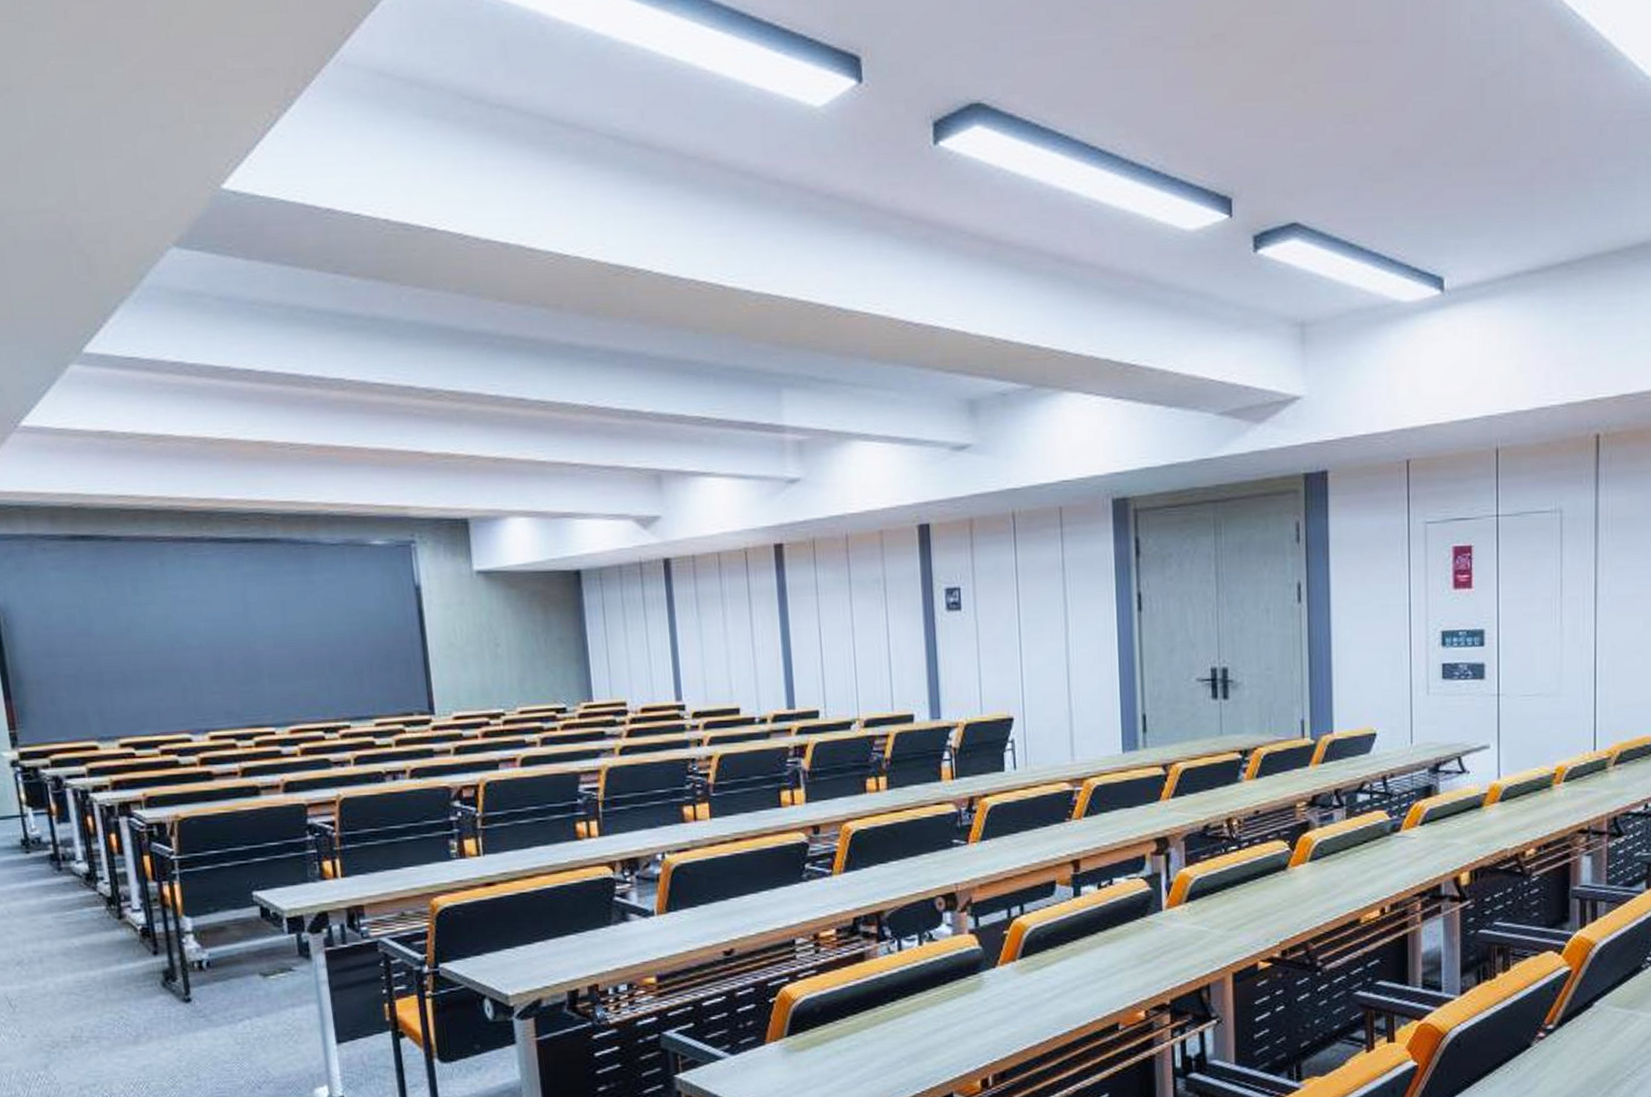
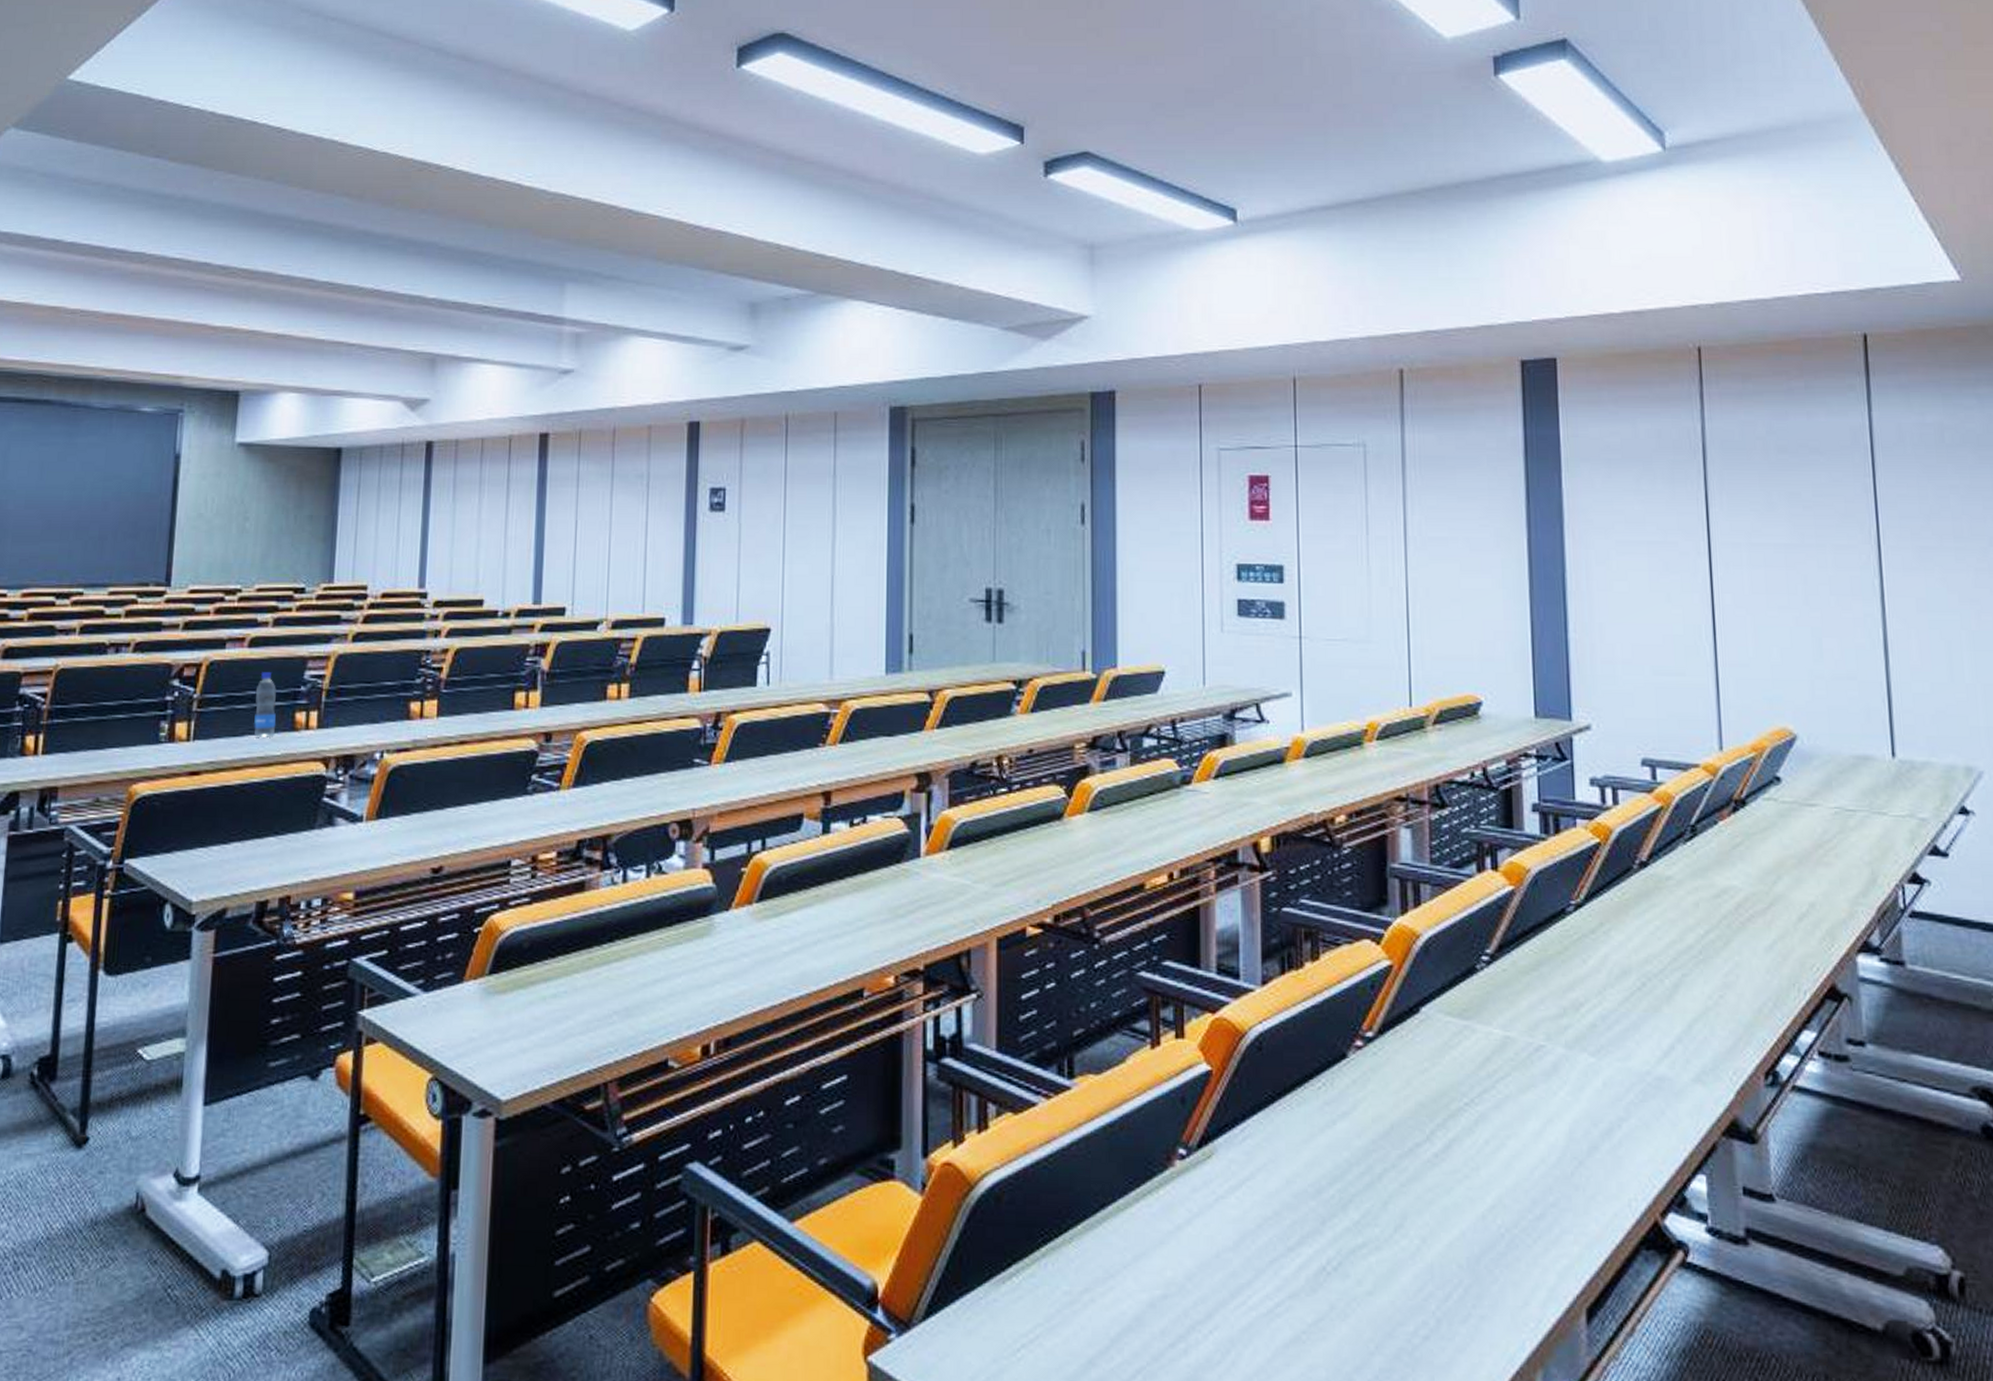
bottle: none [534,788,560,849] -> present [254,672,277,739]

